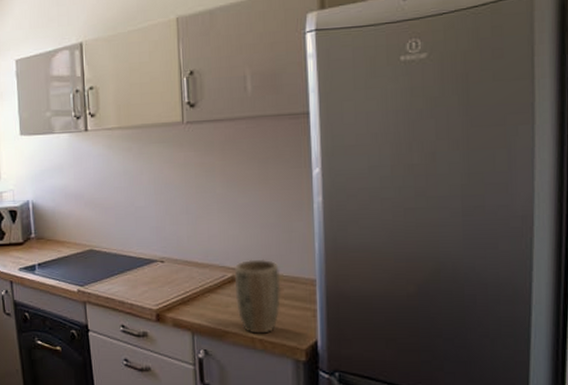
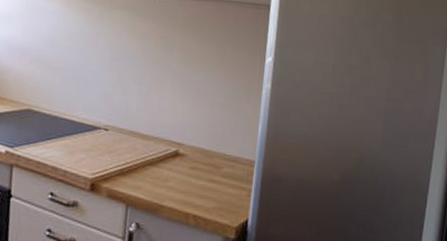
plant pot: present [234,259,281,334] -> none [175,135,223,210]

